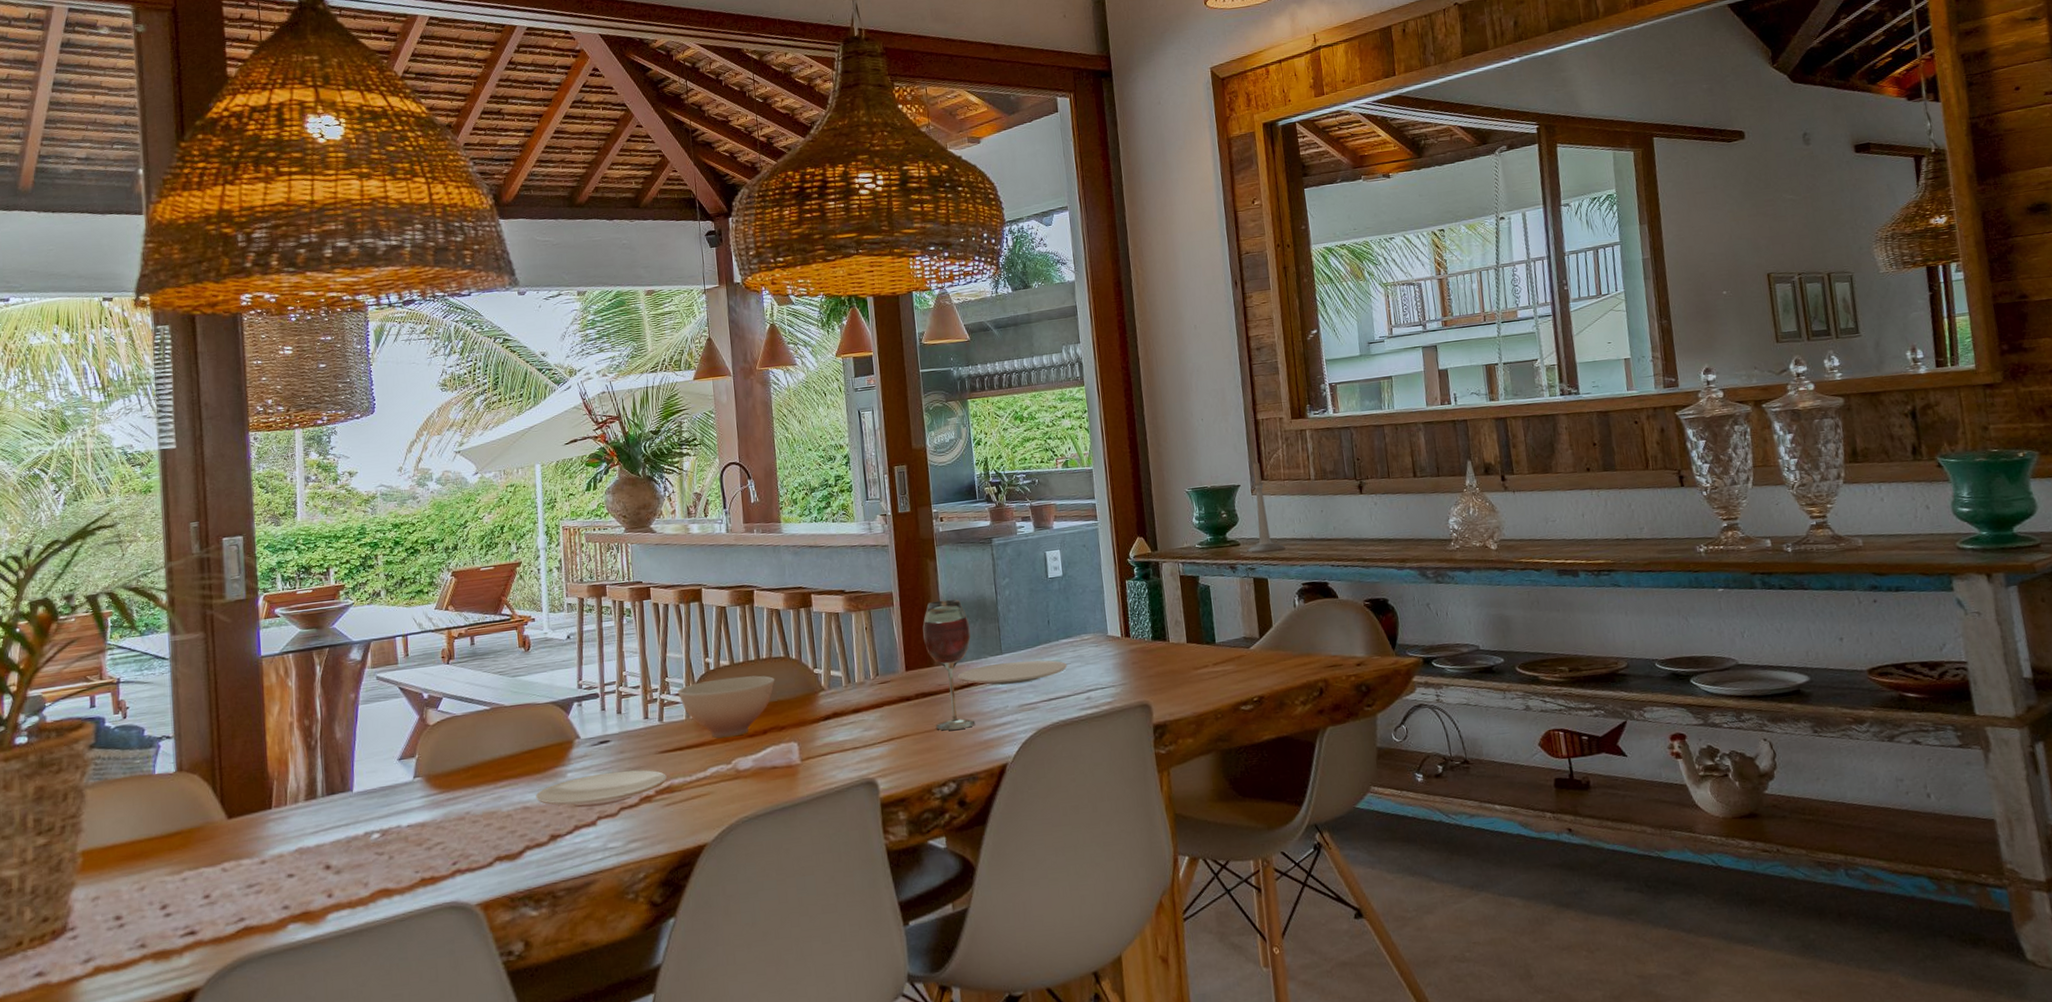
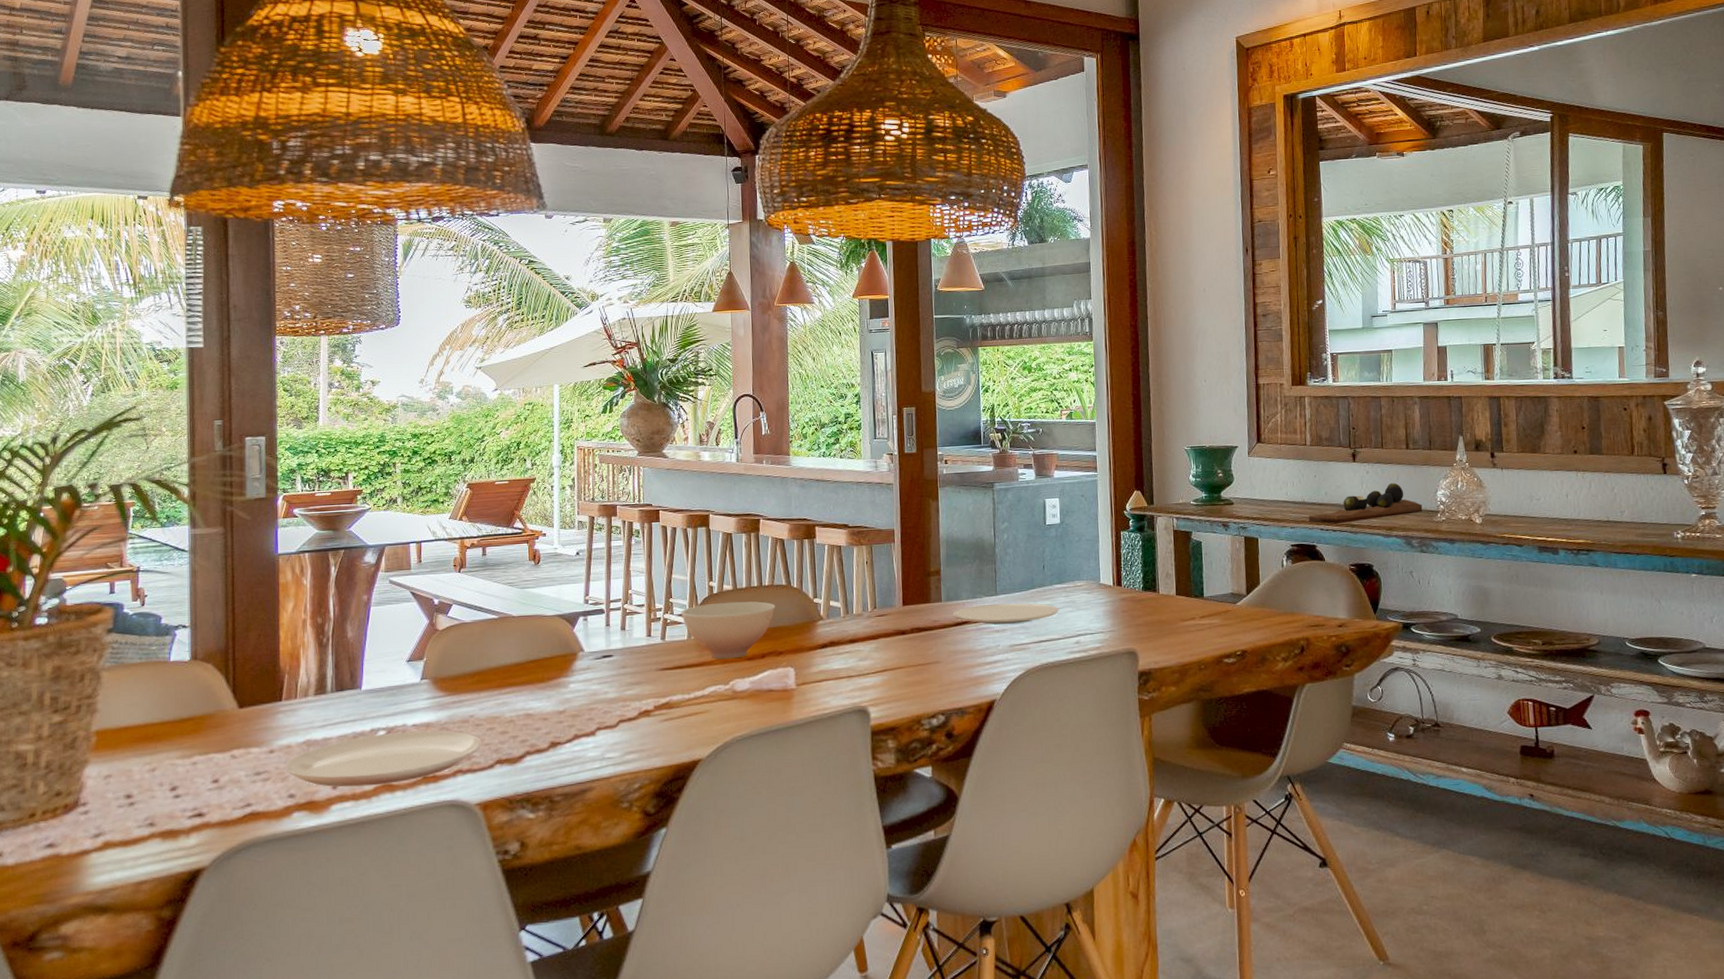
plate: none [278,830,480,896] -> present [286,731,482,787]
plate: present [536,770,667,808] -> none [538,685,666,718]
wineglass: present [922,599,976,731] -> none [921,539,967,665]
candlestick: present [1246,462,1286,554] -> none [1239,425,1277,514]
decorative tray: none [1317,512,1436,560] -> present [1308,482,1423,525]

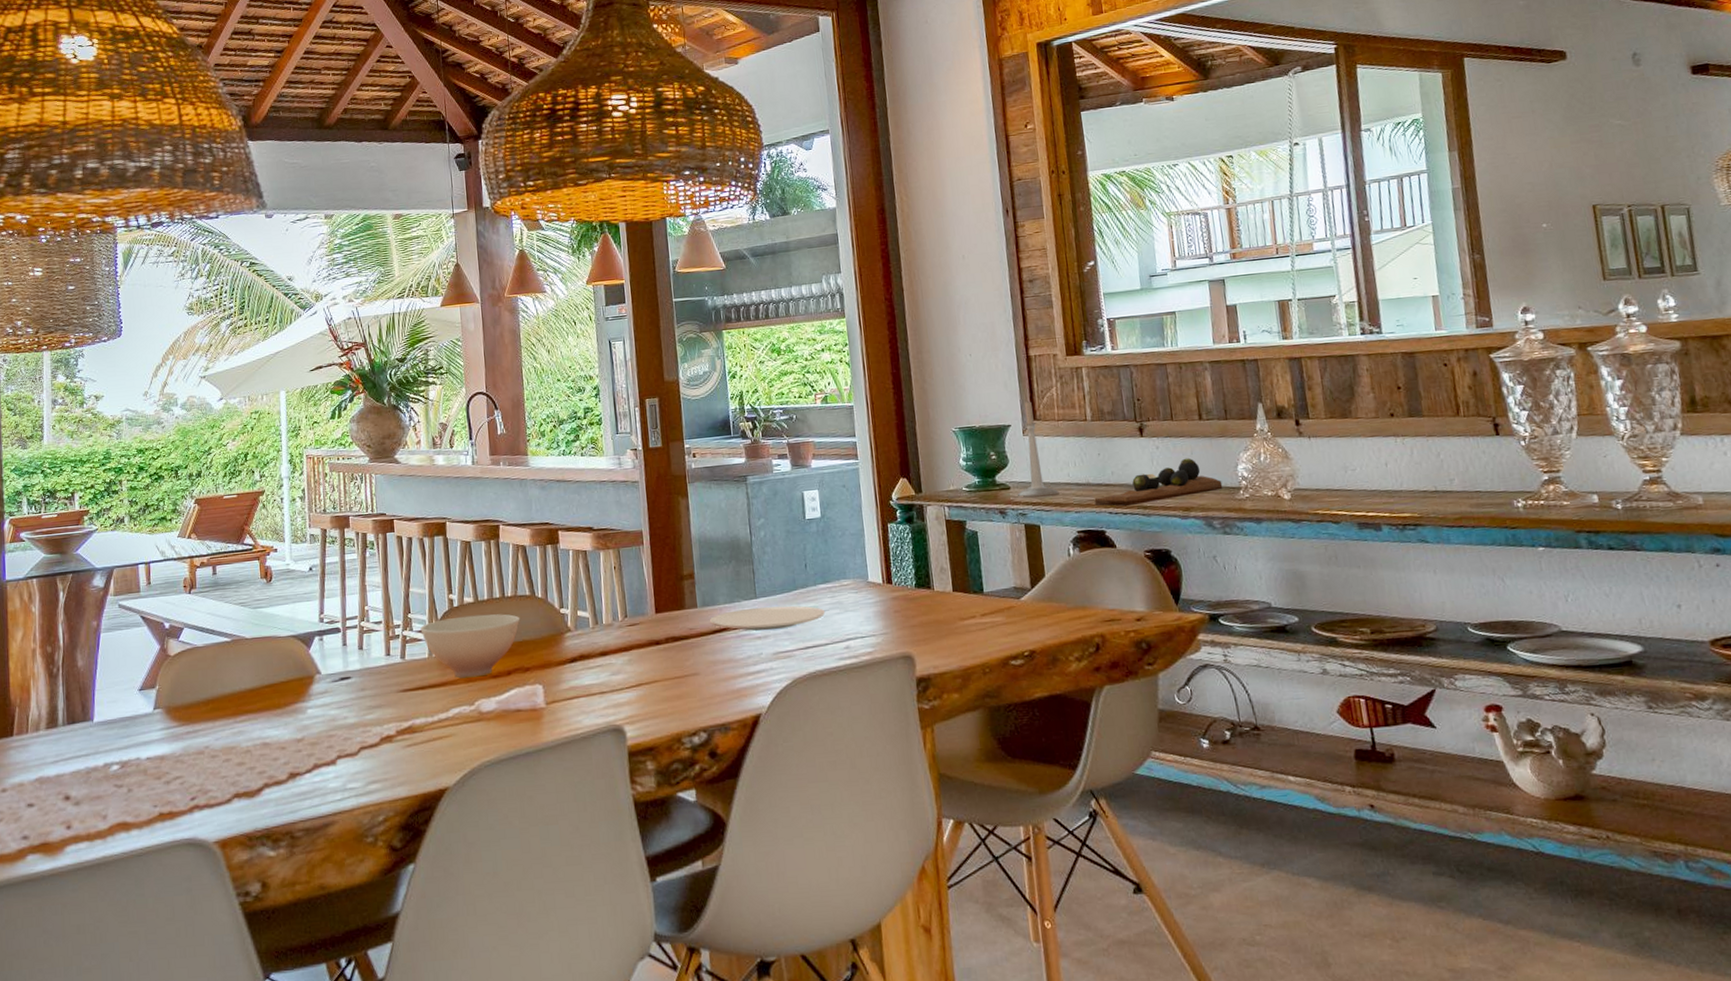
plate: present [286,731,482,787] -> none [18,763,219,827]
candlestick: none [1239,425,1277,514] -> present [1017,401,1059,499]

